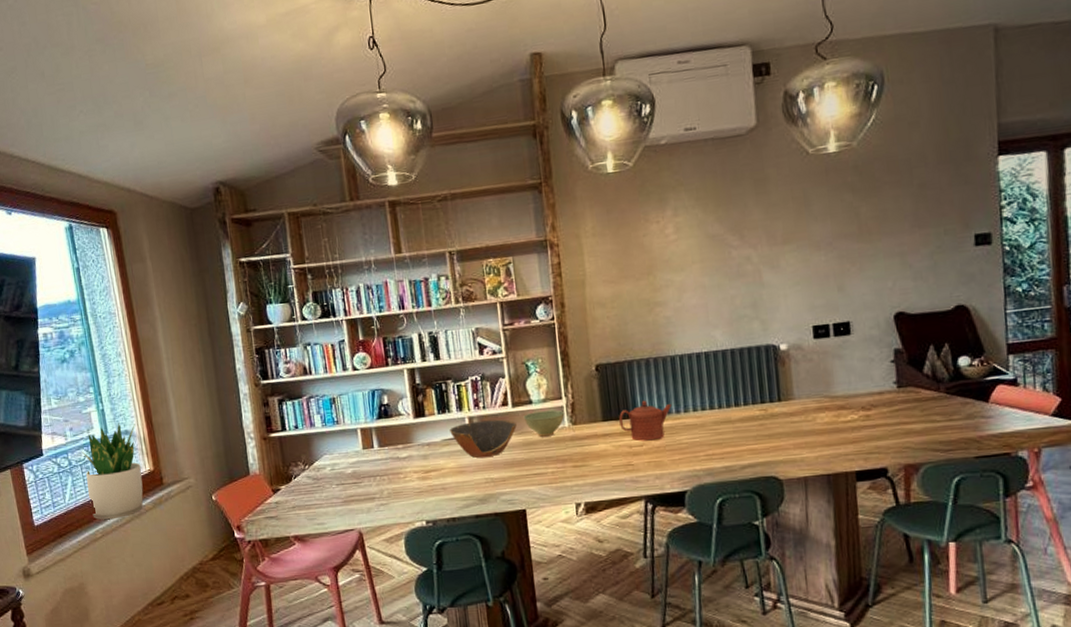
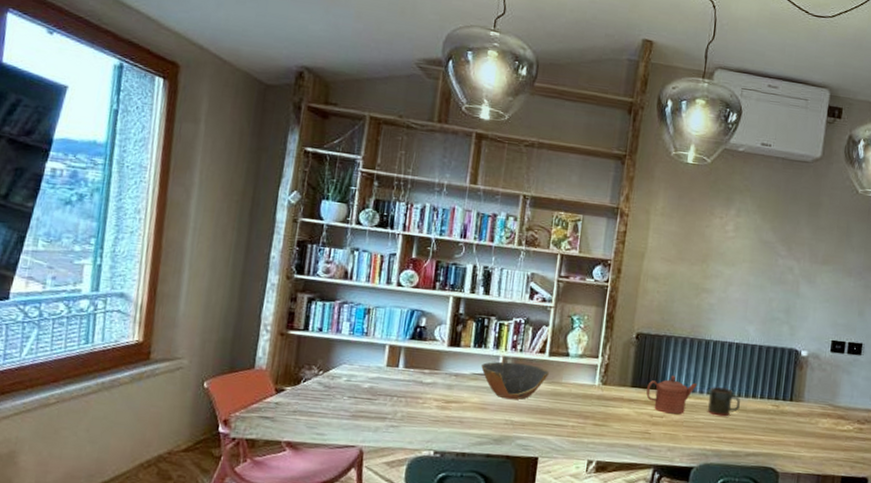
planter: present [81,421,143,520] -> none [51,282,135,387]
bowl: present [523,410,565,437] -> none [557,364,598,391]
mug: none [686,402,724,433] -> present [707,387,741,416]

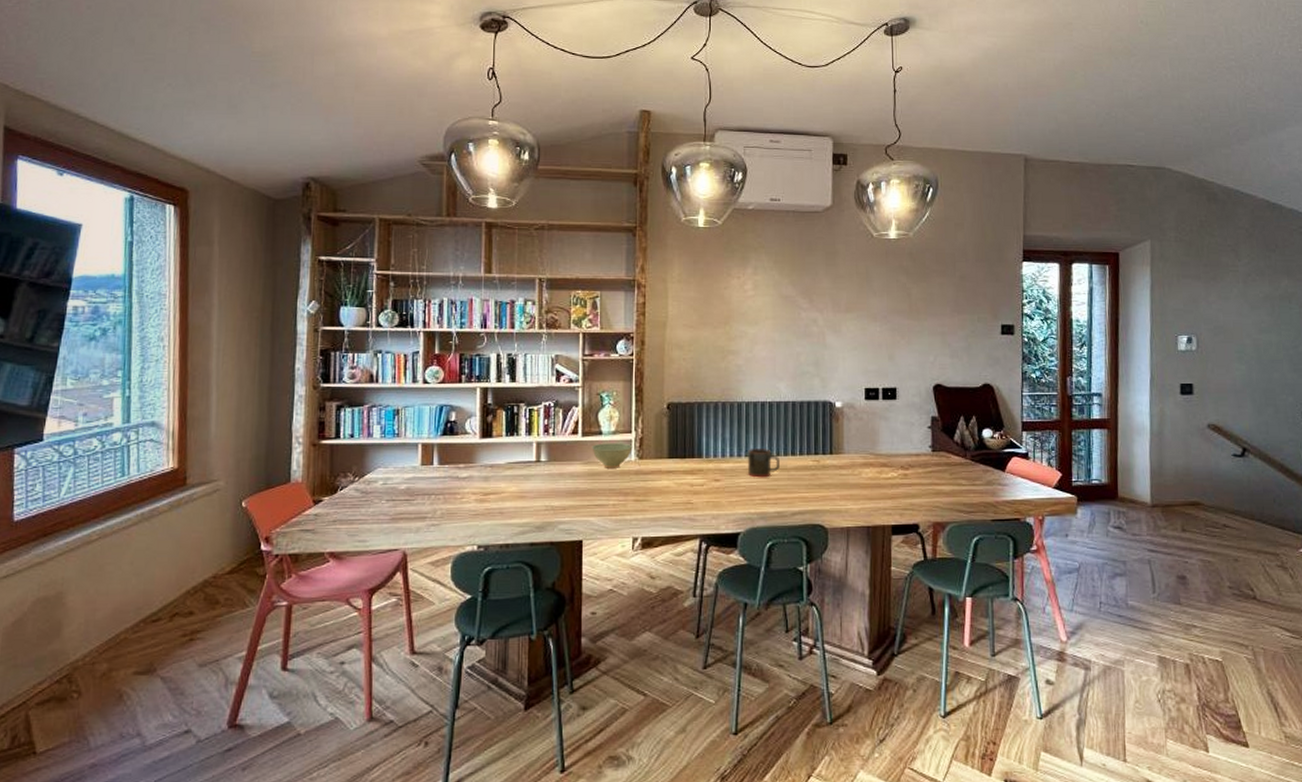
bowl: present [481,361,549,400] -> none [516,447,584,484]
bowl: none [557,364,598,391] -> present [592,443,633,468]
teapot: present [646,375,698,414] -> none [684,441,735,481]

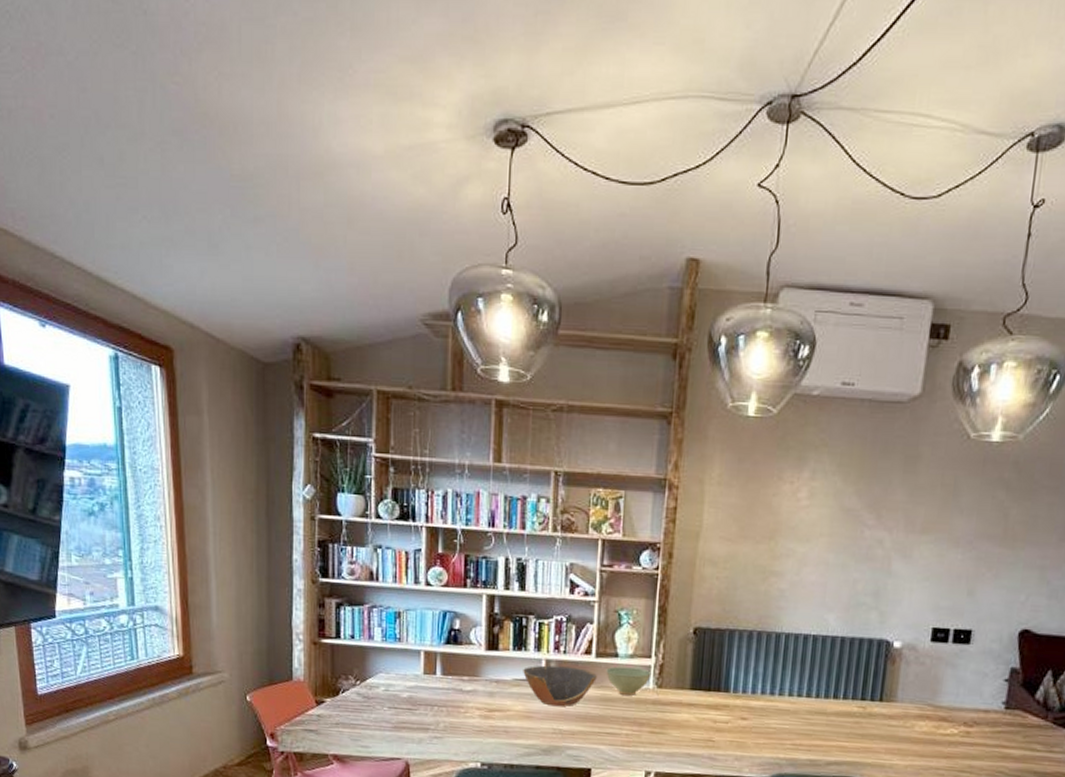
bowl: none [516,447,584,484] -> present [523,665,597,706]
mug: present [747,449,781,477] -> none [780,687,820,720]

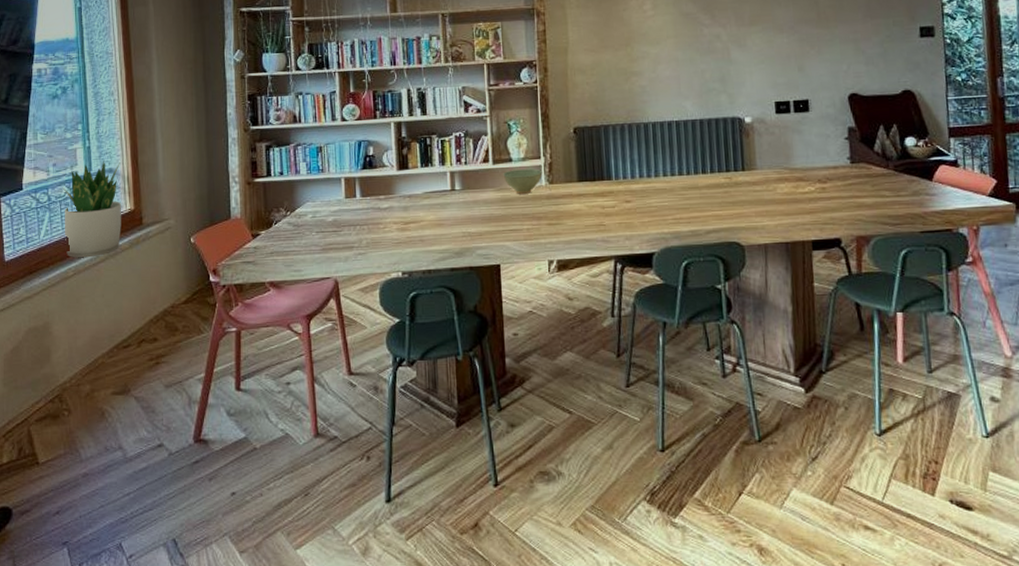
planter: none [101,595,169,703] -> present [62,159,121,258]
bowl: present [523,665,597,706] -> none [431,175,496,211]

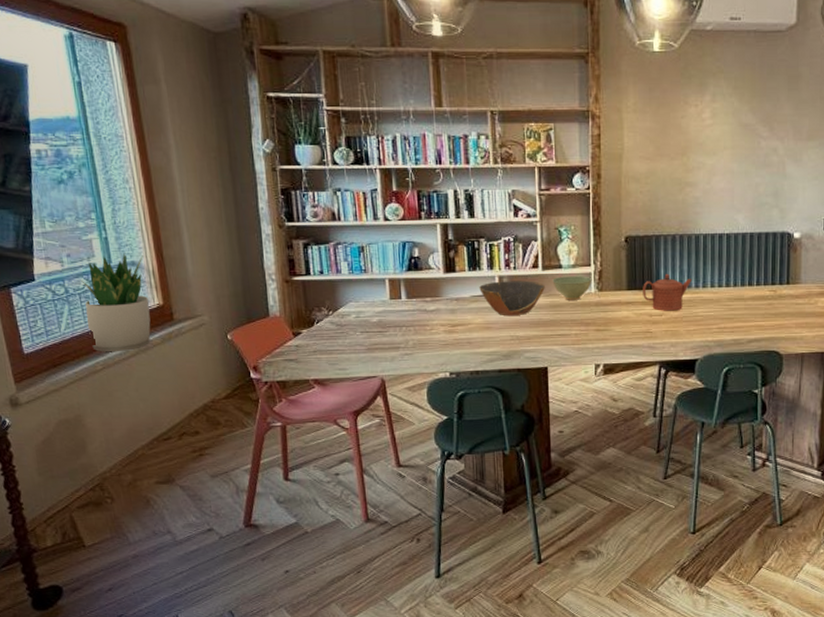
bowl: none [431,175,496,211] -> present [479,281,545,315]
teapot: none [593,163,644,203] -> present [643,273,693,311]

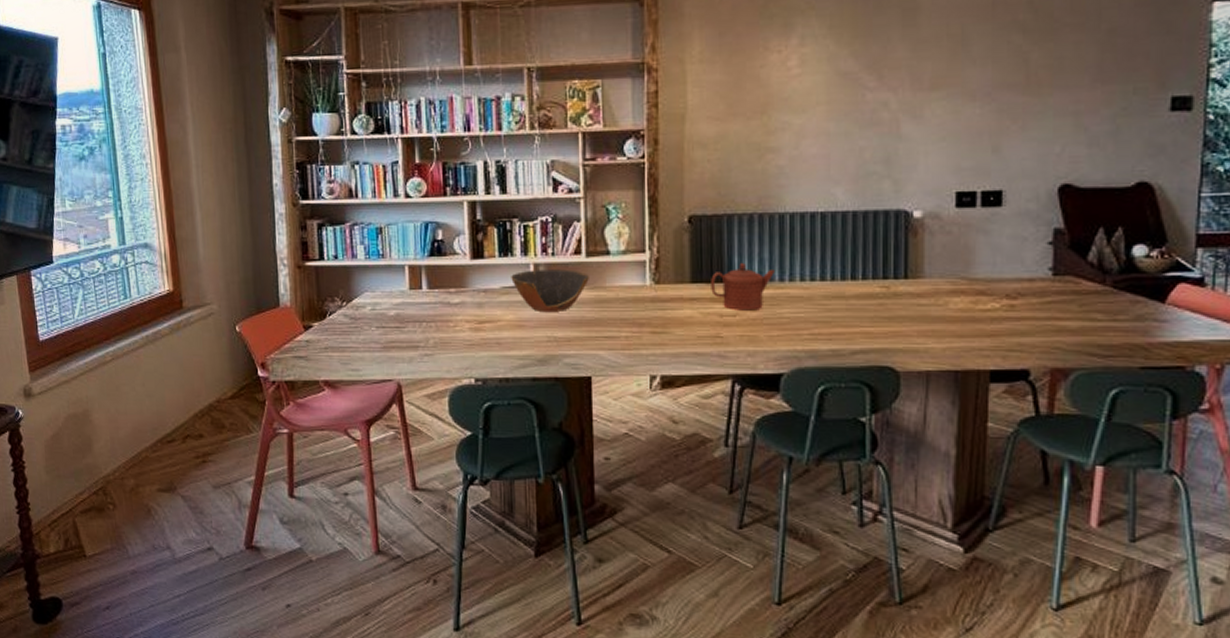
planter: present [80,252,151,352] -> none [95,233,160,342]
bowl: present [552,276,592,300] -> none [598,264,647,294]

